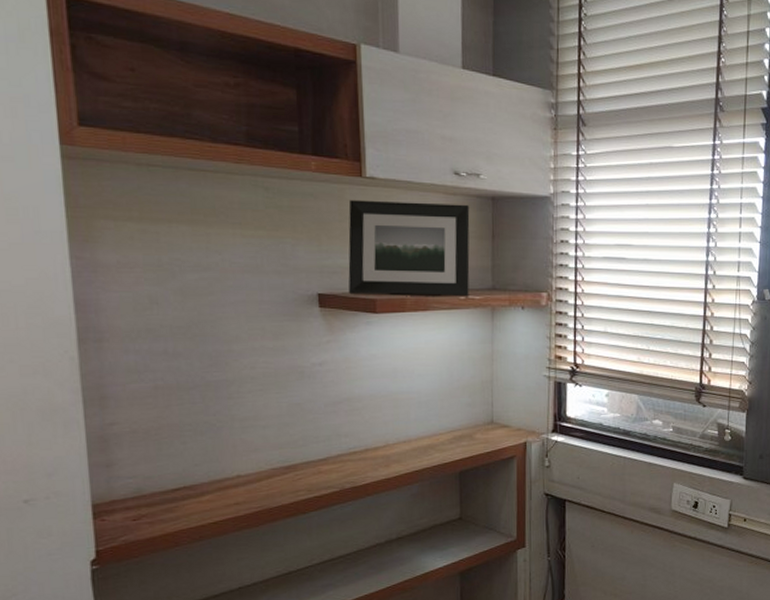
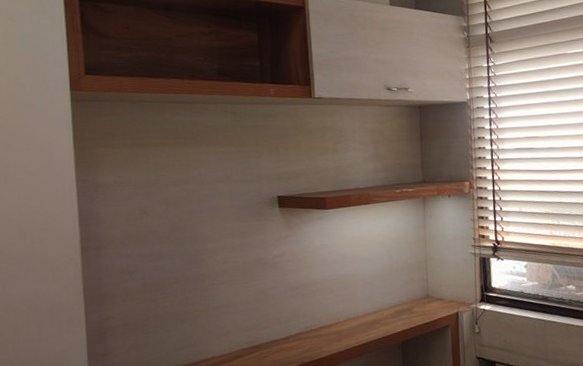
picture frame: present [348,199,470,297] -> none [301,113,404,195]

